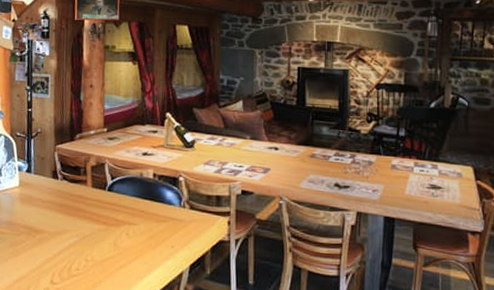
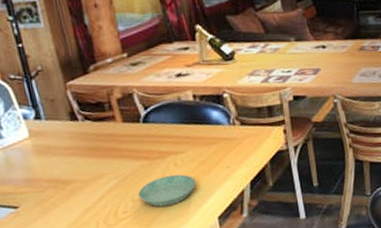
saucer: none [91,243,142,272] -> present [138,174,196,207]

